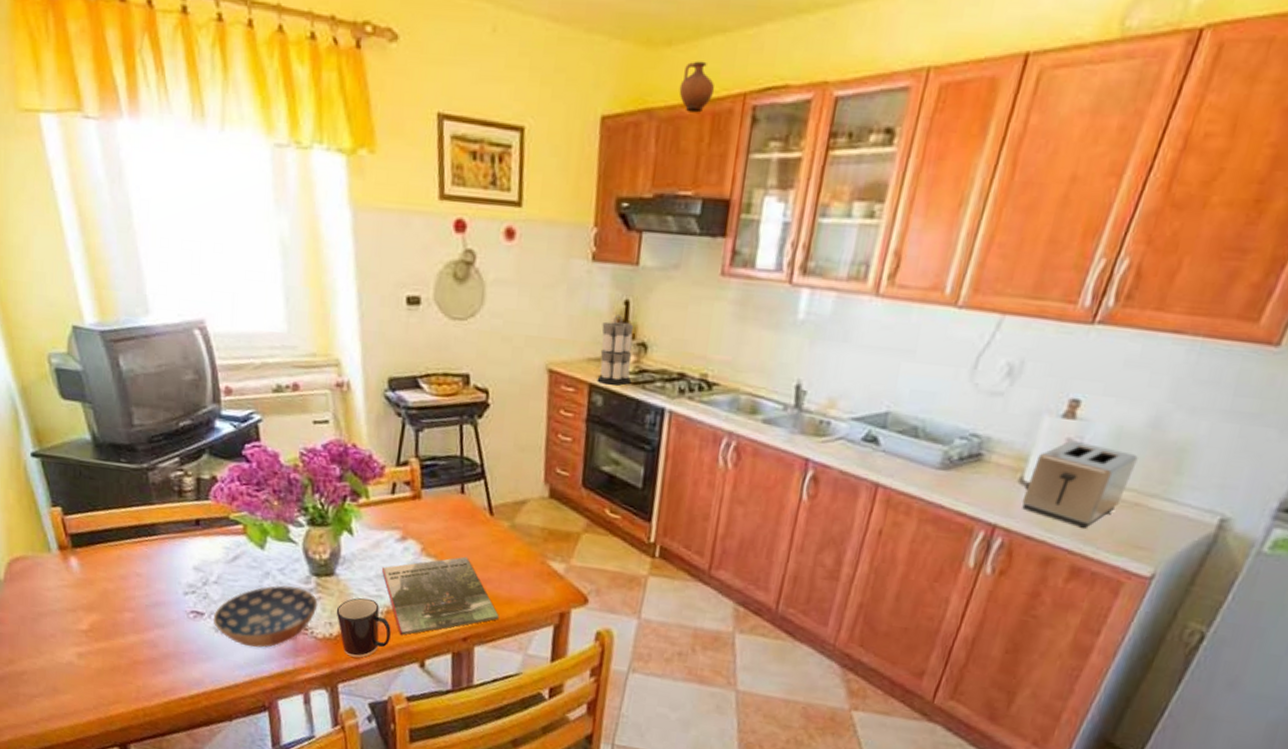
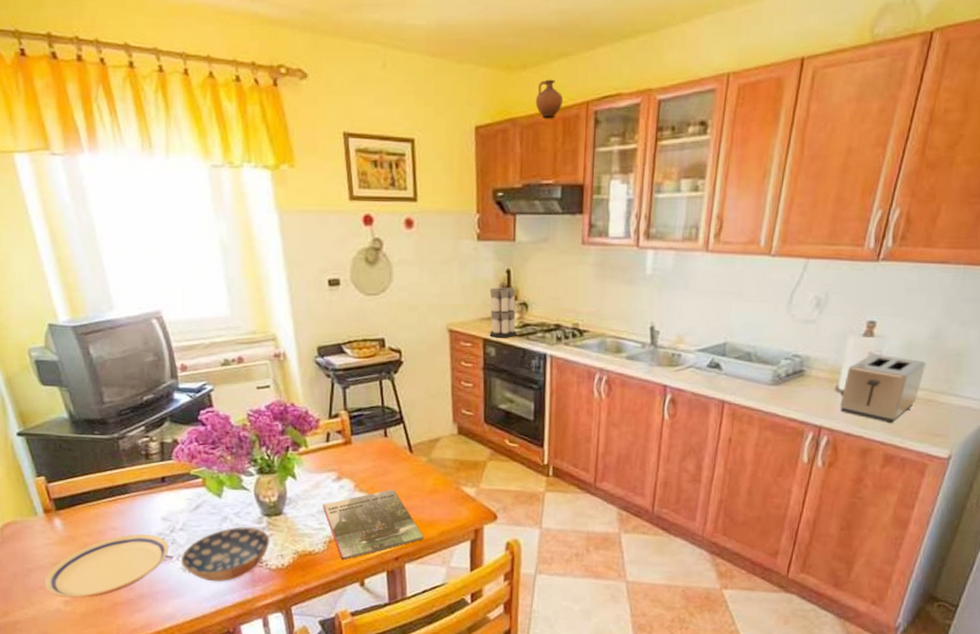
plate: none [56,583,200,652] -> present [45,534,168,598]
mug: present [336,597,391,658] -> none [286,531,334,583]

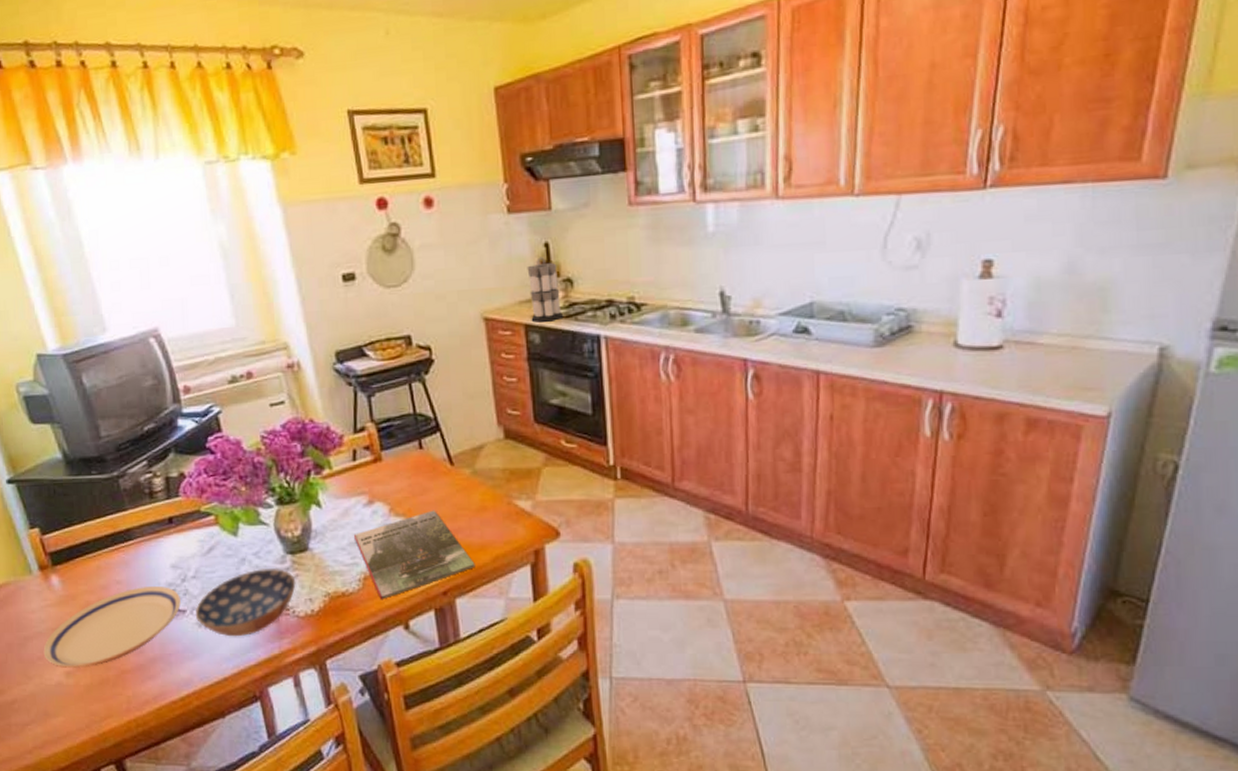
ceramic jug: present [535,79,564,119] -> none [559,26,592,71]
toaster: present [839,353,926,423] -> none [961,297,1063,380]

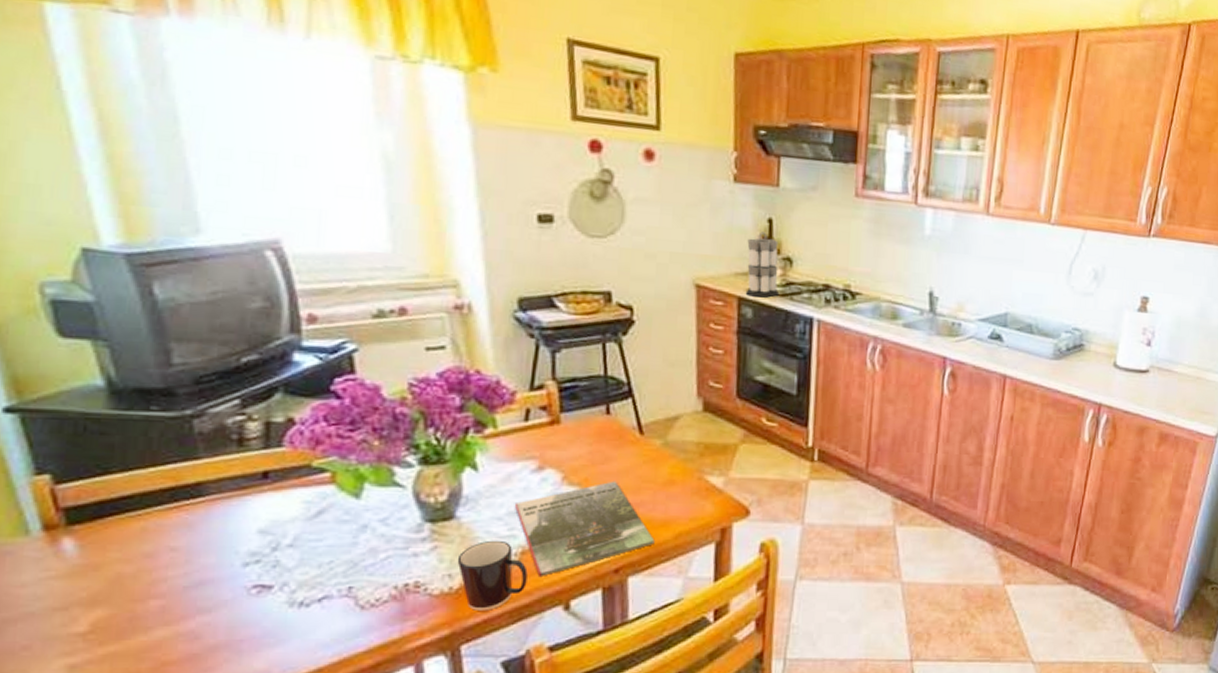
plate: present [43,586,181,668] -> none [33,556,267,660]
bowl: present [195,567,296,637] -> none [285,537,433,619]
mug: none [314,568,372,630] -> present [457,540,528,611]

